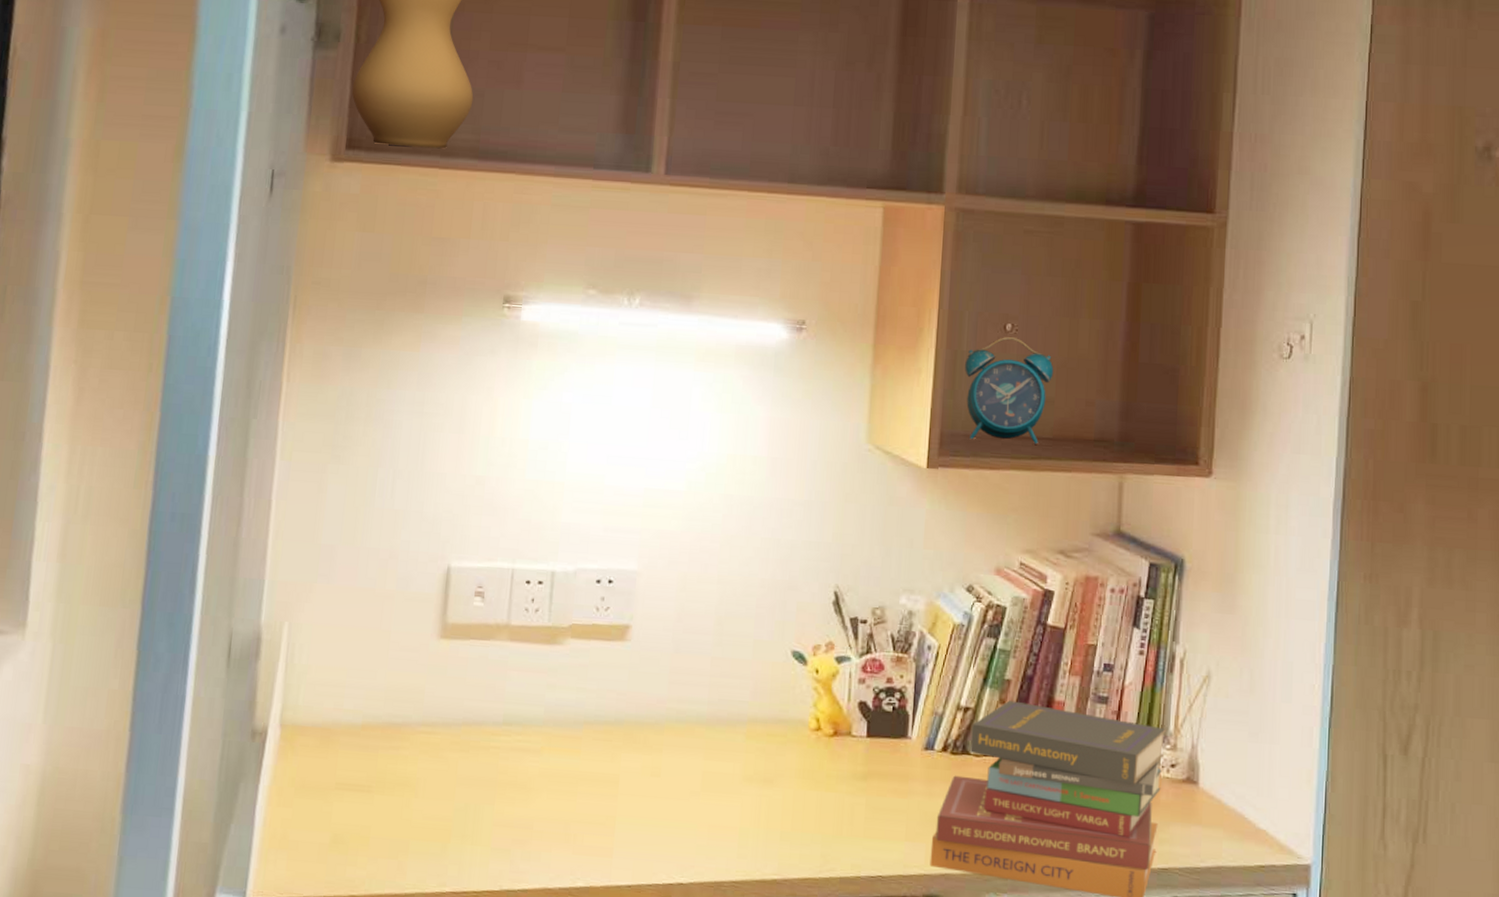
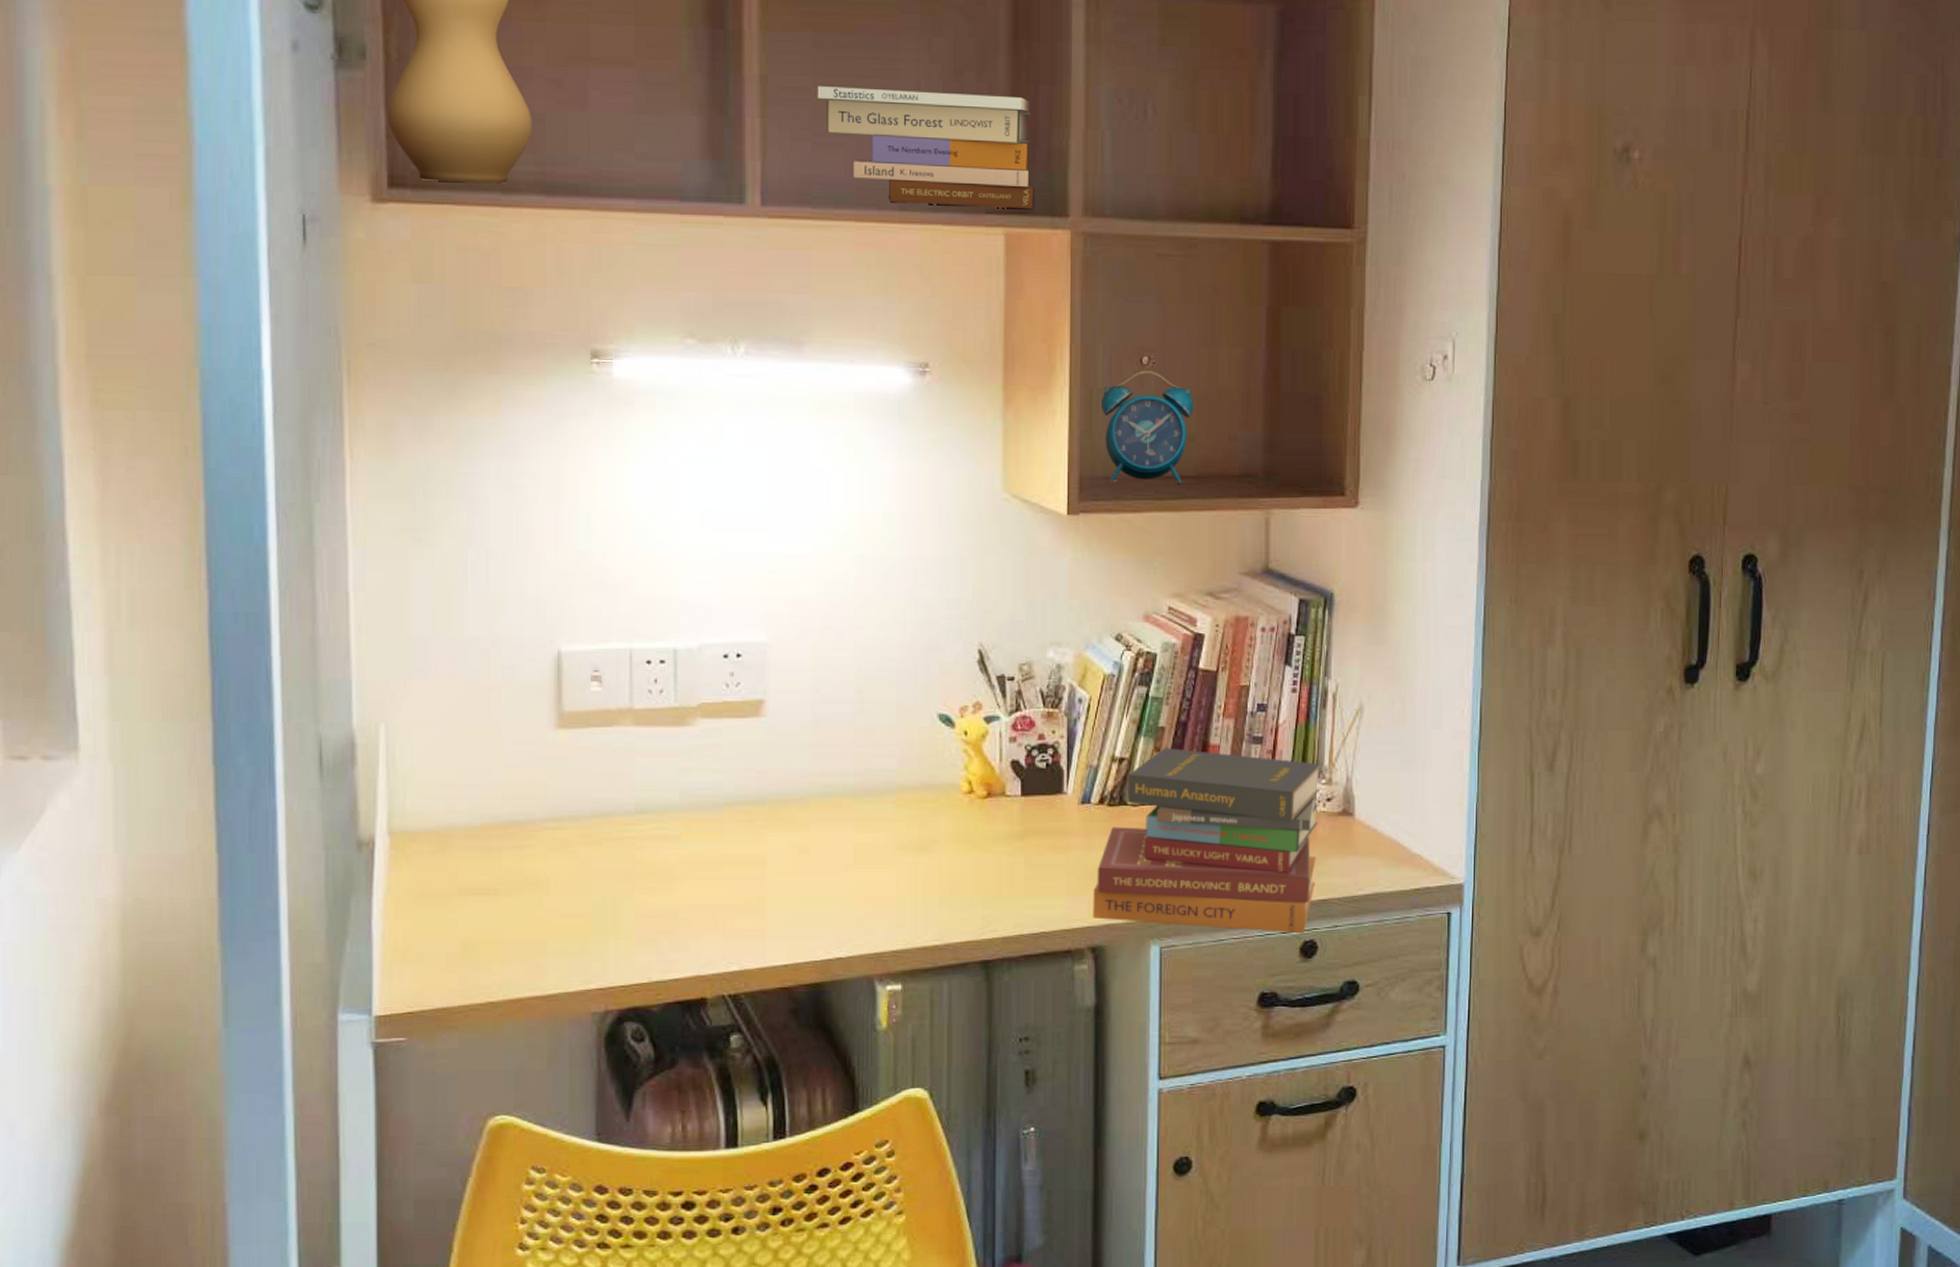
books: none [722,72,914,186] -> present [817,86,1035,210]

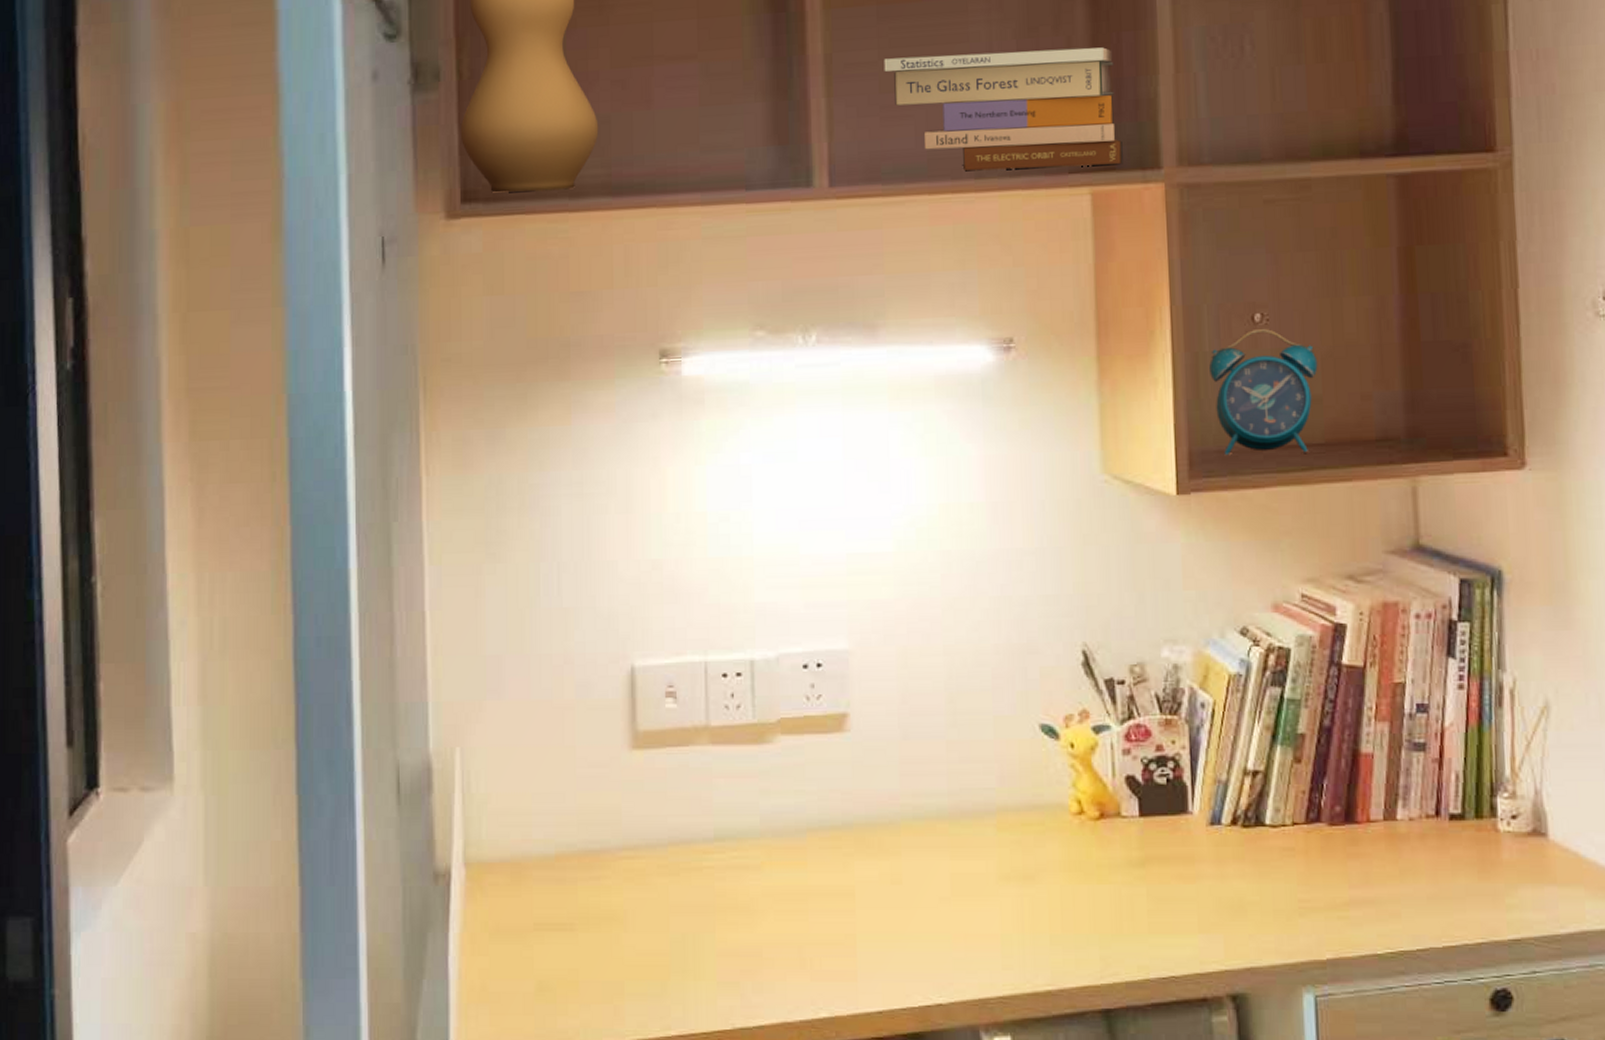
books: present [1092,748,1321,934] -> none [1229,758,1504,981]

